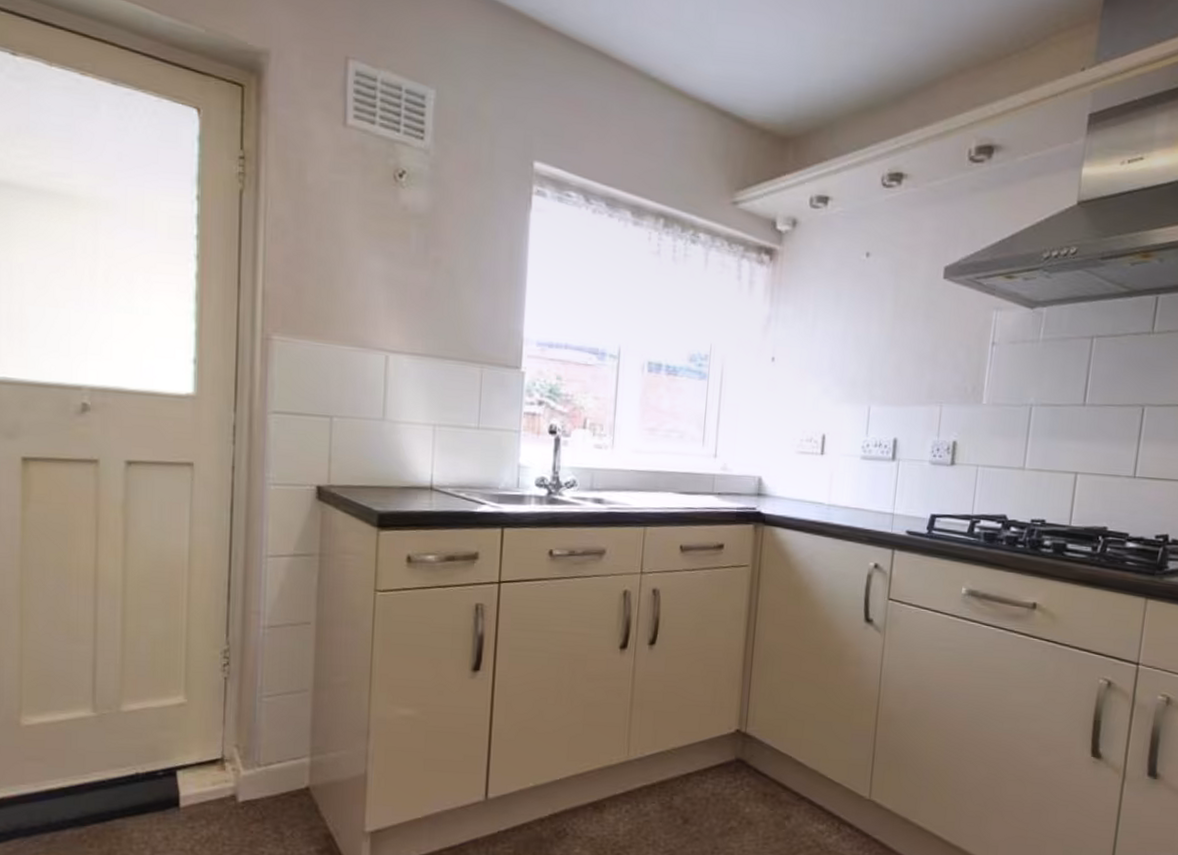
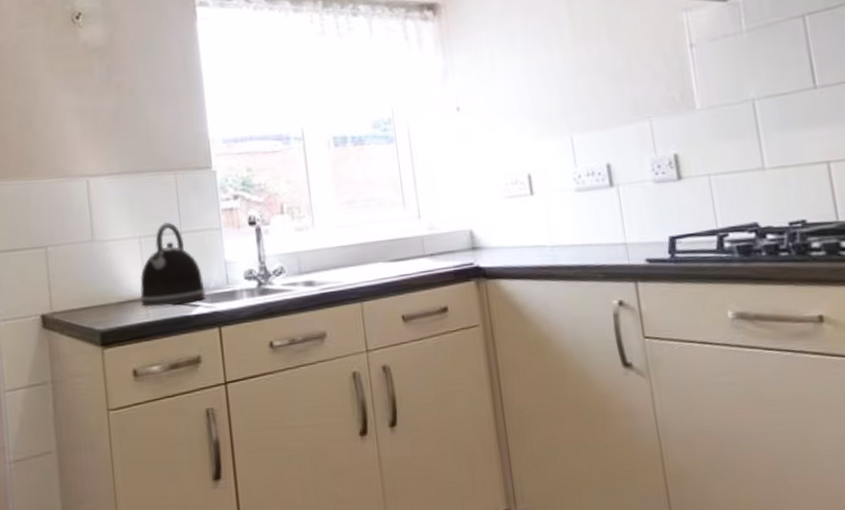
kettle: none [424,414,495,500] -> present [139,222,206,308]

